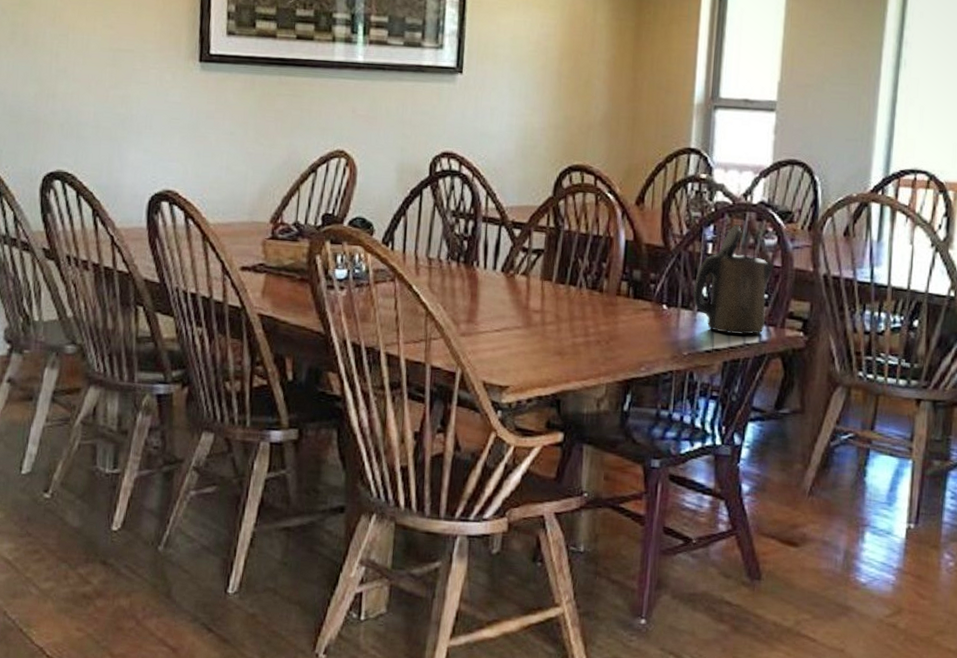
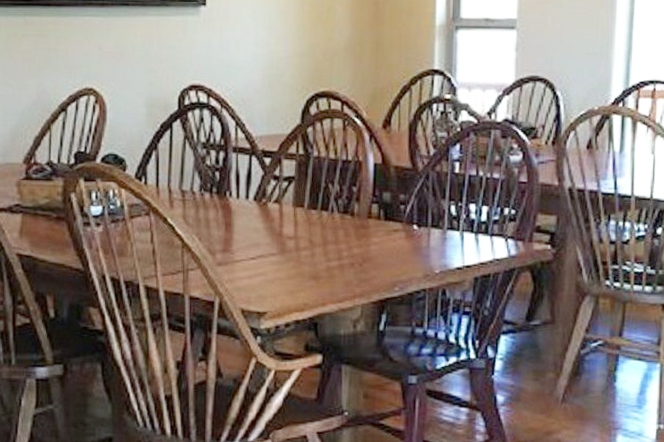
electric kettle: present [692,224,774,335] -> none [441,142,520,251]

